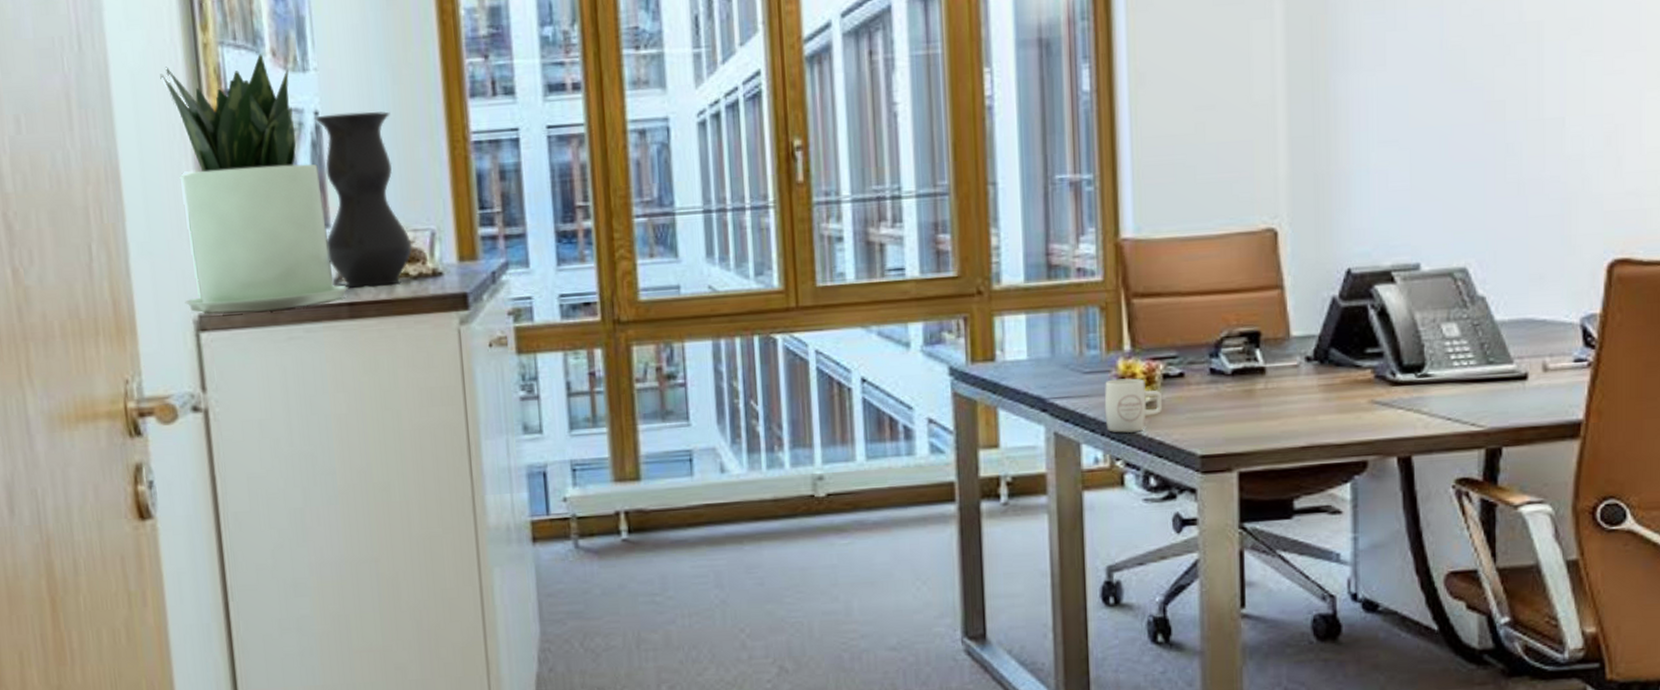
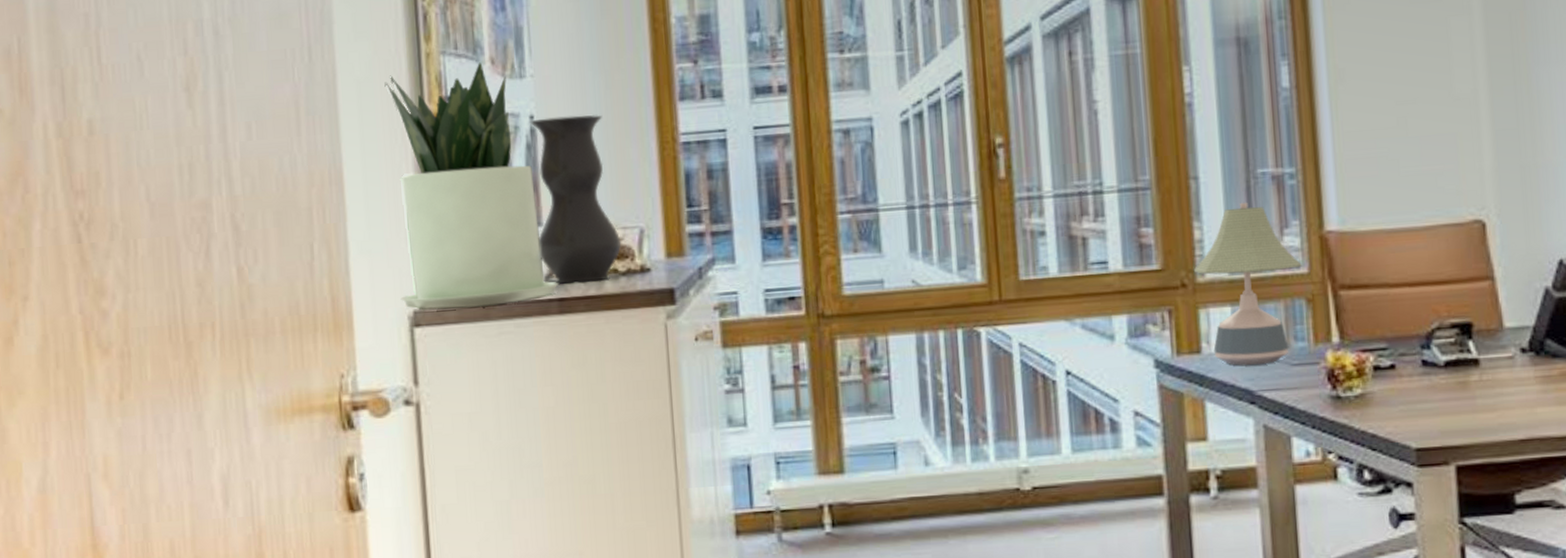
desk lamp: none [990,208,1097,373] -> present [1194,202,1302,366]
mug: present [1104,378,1163,433] -> none [1313,370,1375,426]

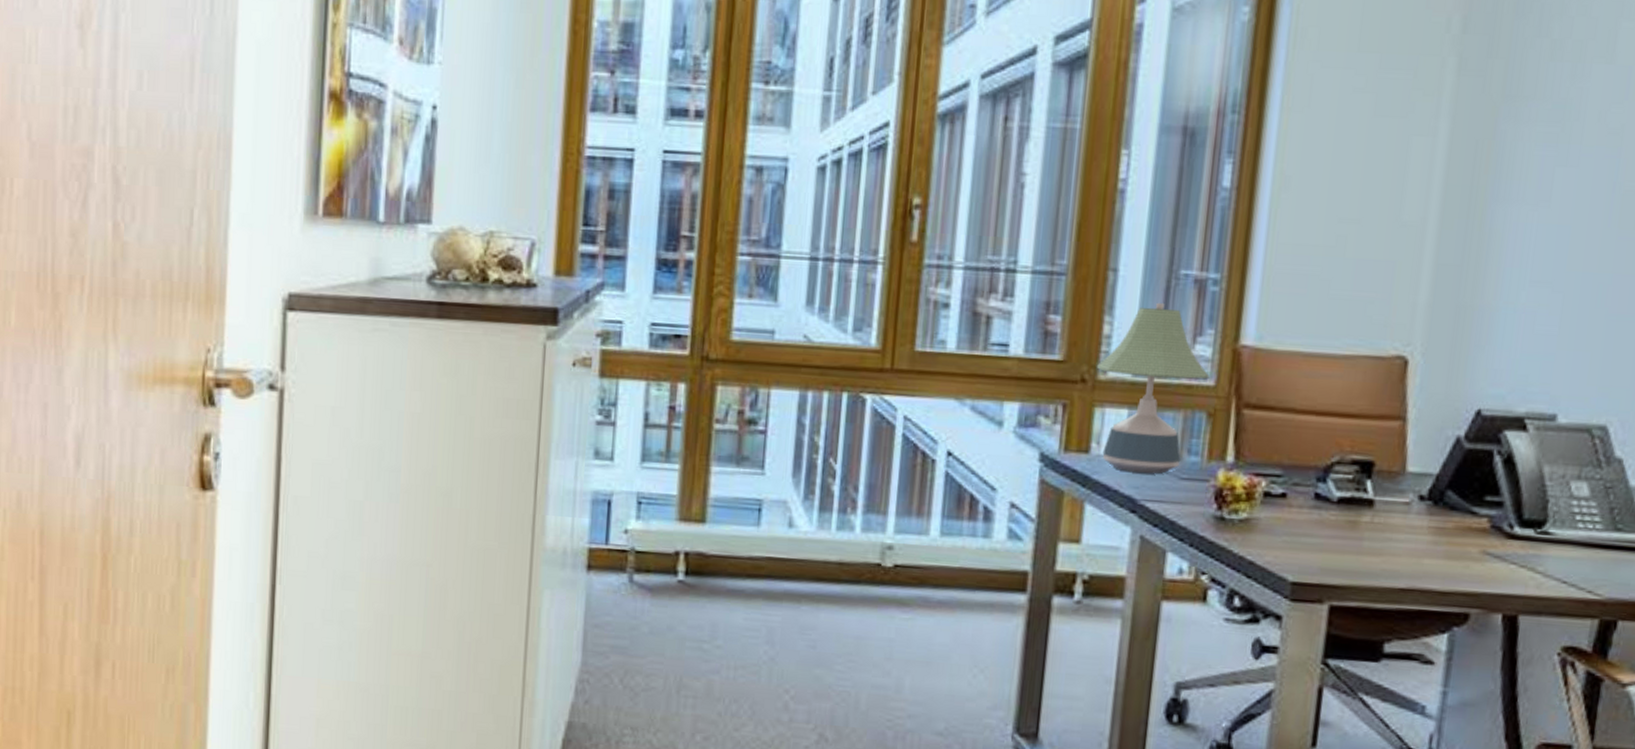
planter: present [385,62,560,311] -> none [277,41,442,300]
vase: present [530,115,622,284] -> none [425,110,510,290]

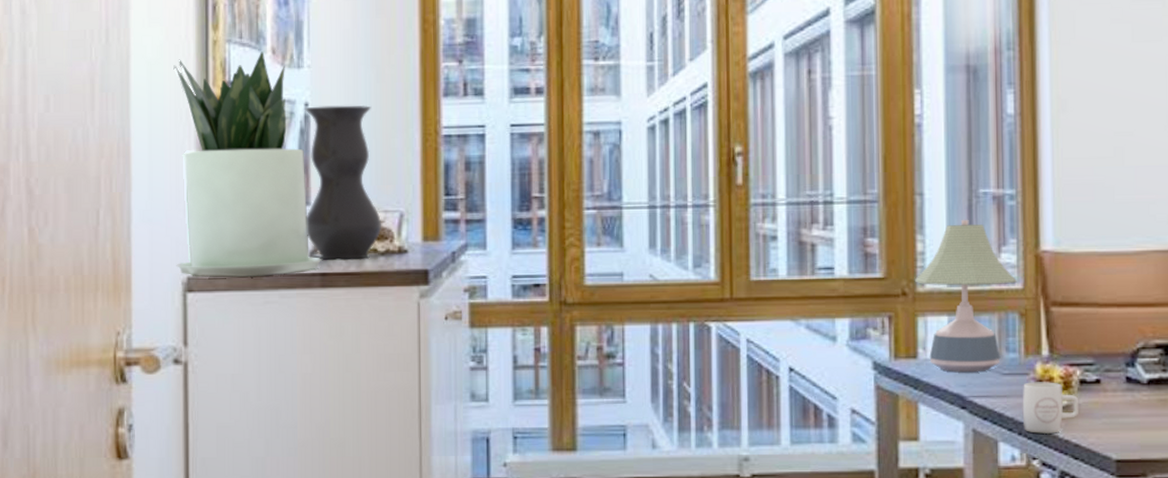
planter: none [277,41,442,300] -> present [174,51,323,277]
vase: none [425,110,510,290] -> present [305,105,382,260]
mug: none [1196,489,1261,548] -> present [1022,382,1079,434]

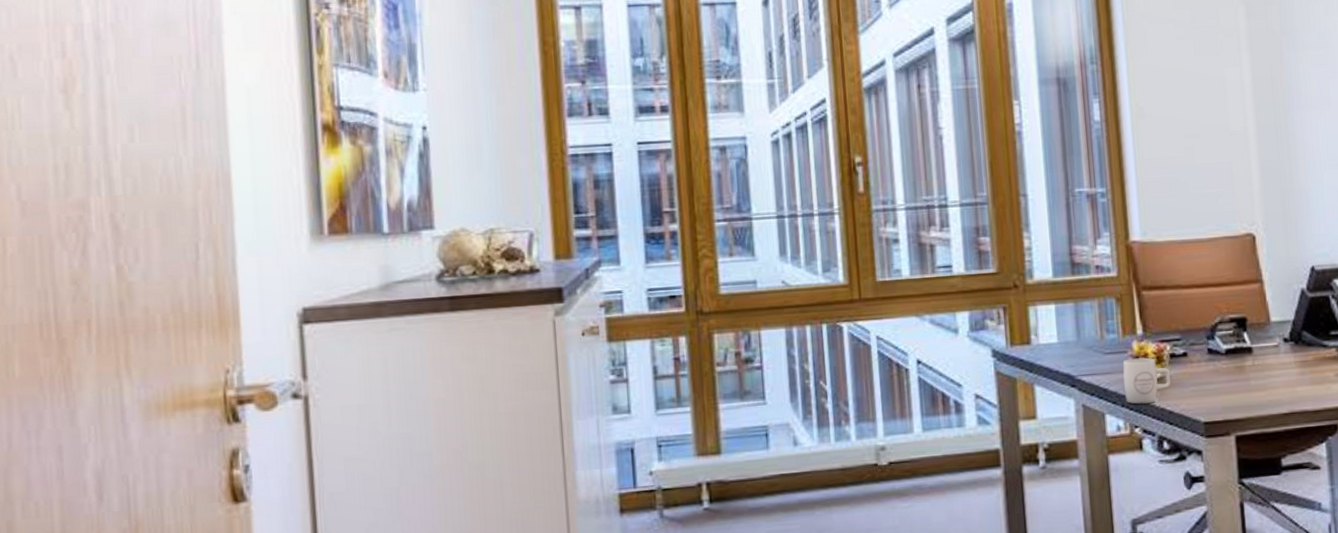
planter: present [174,51,323,277] -> none [276,75,451,308]
vase: present [305,105,382,260] -> none [423,127,512,283]
desk lamp: present [915,219,1017,372] -> none [1024,216,1112,354]

